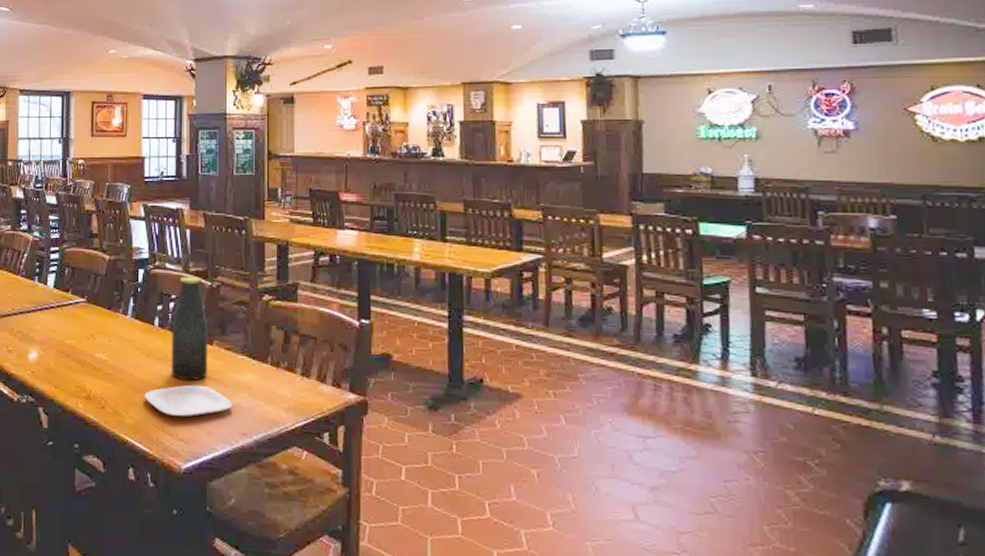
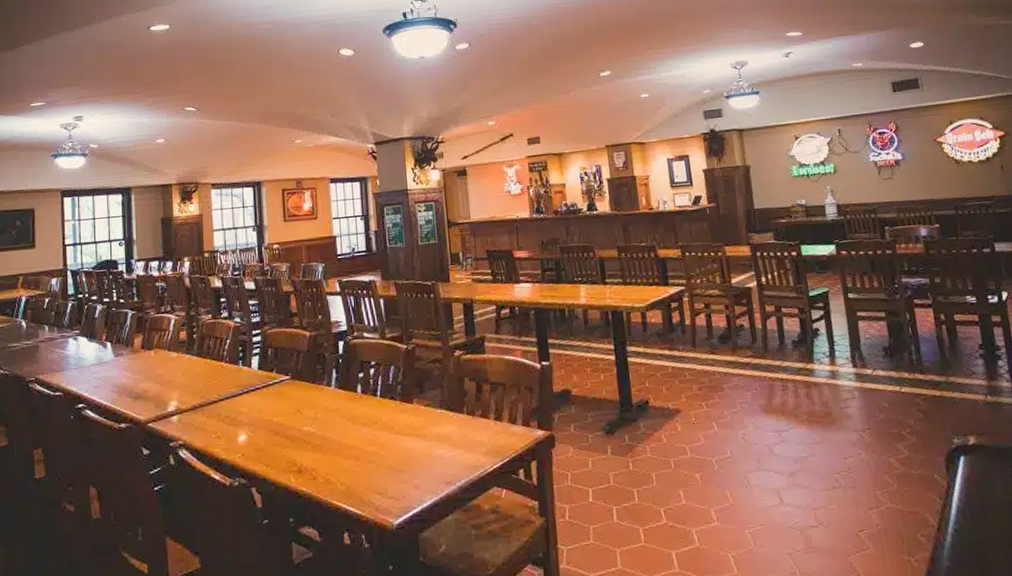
plate: present [144,384,233,418] -> none [353,442,436,477]
bottle: present [170,276,208,381] -> none [373,342,411,441]

